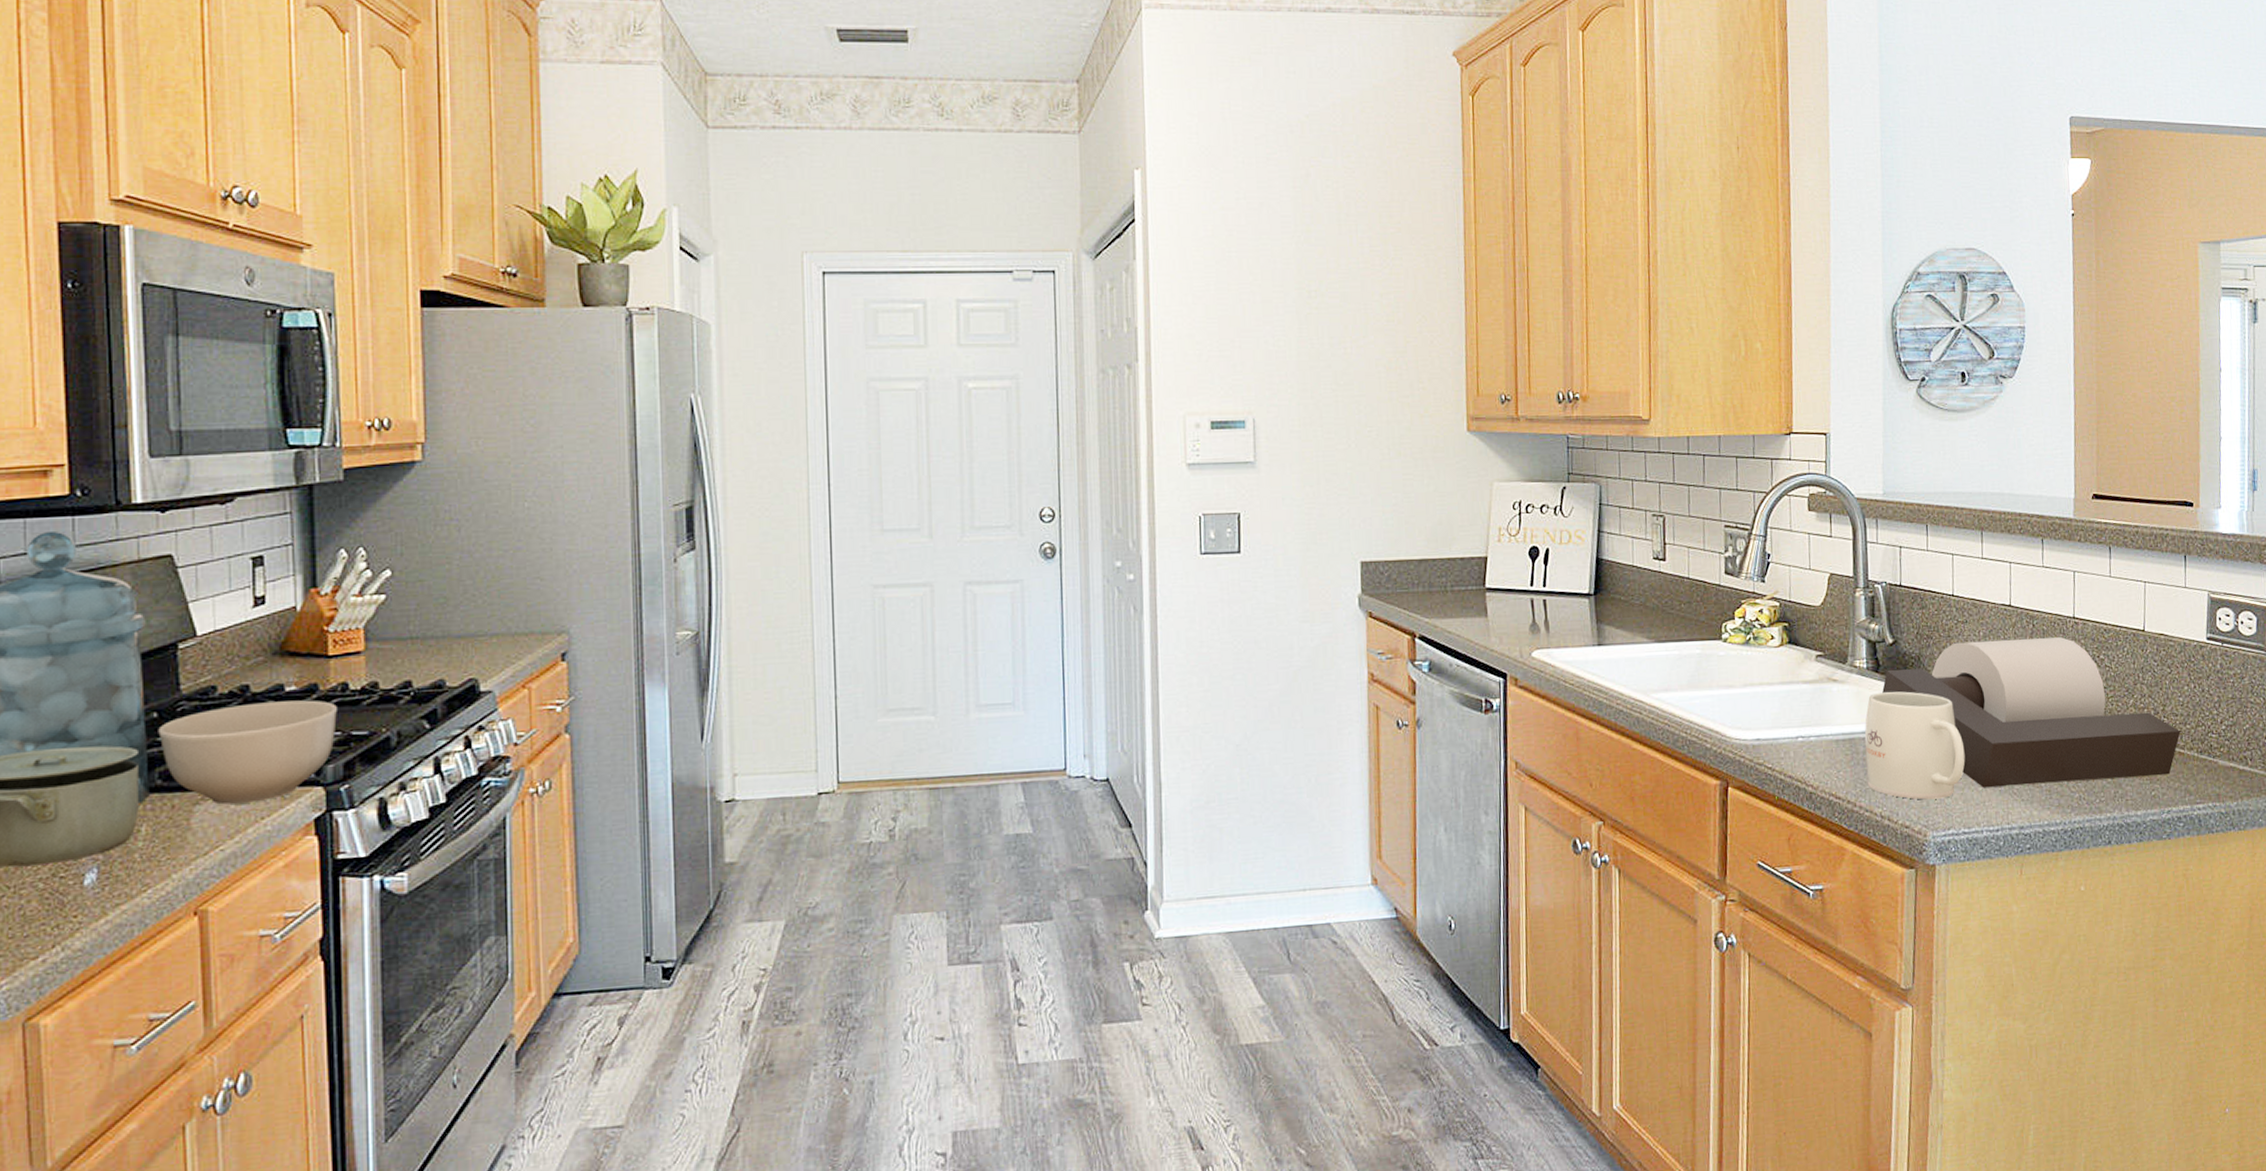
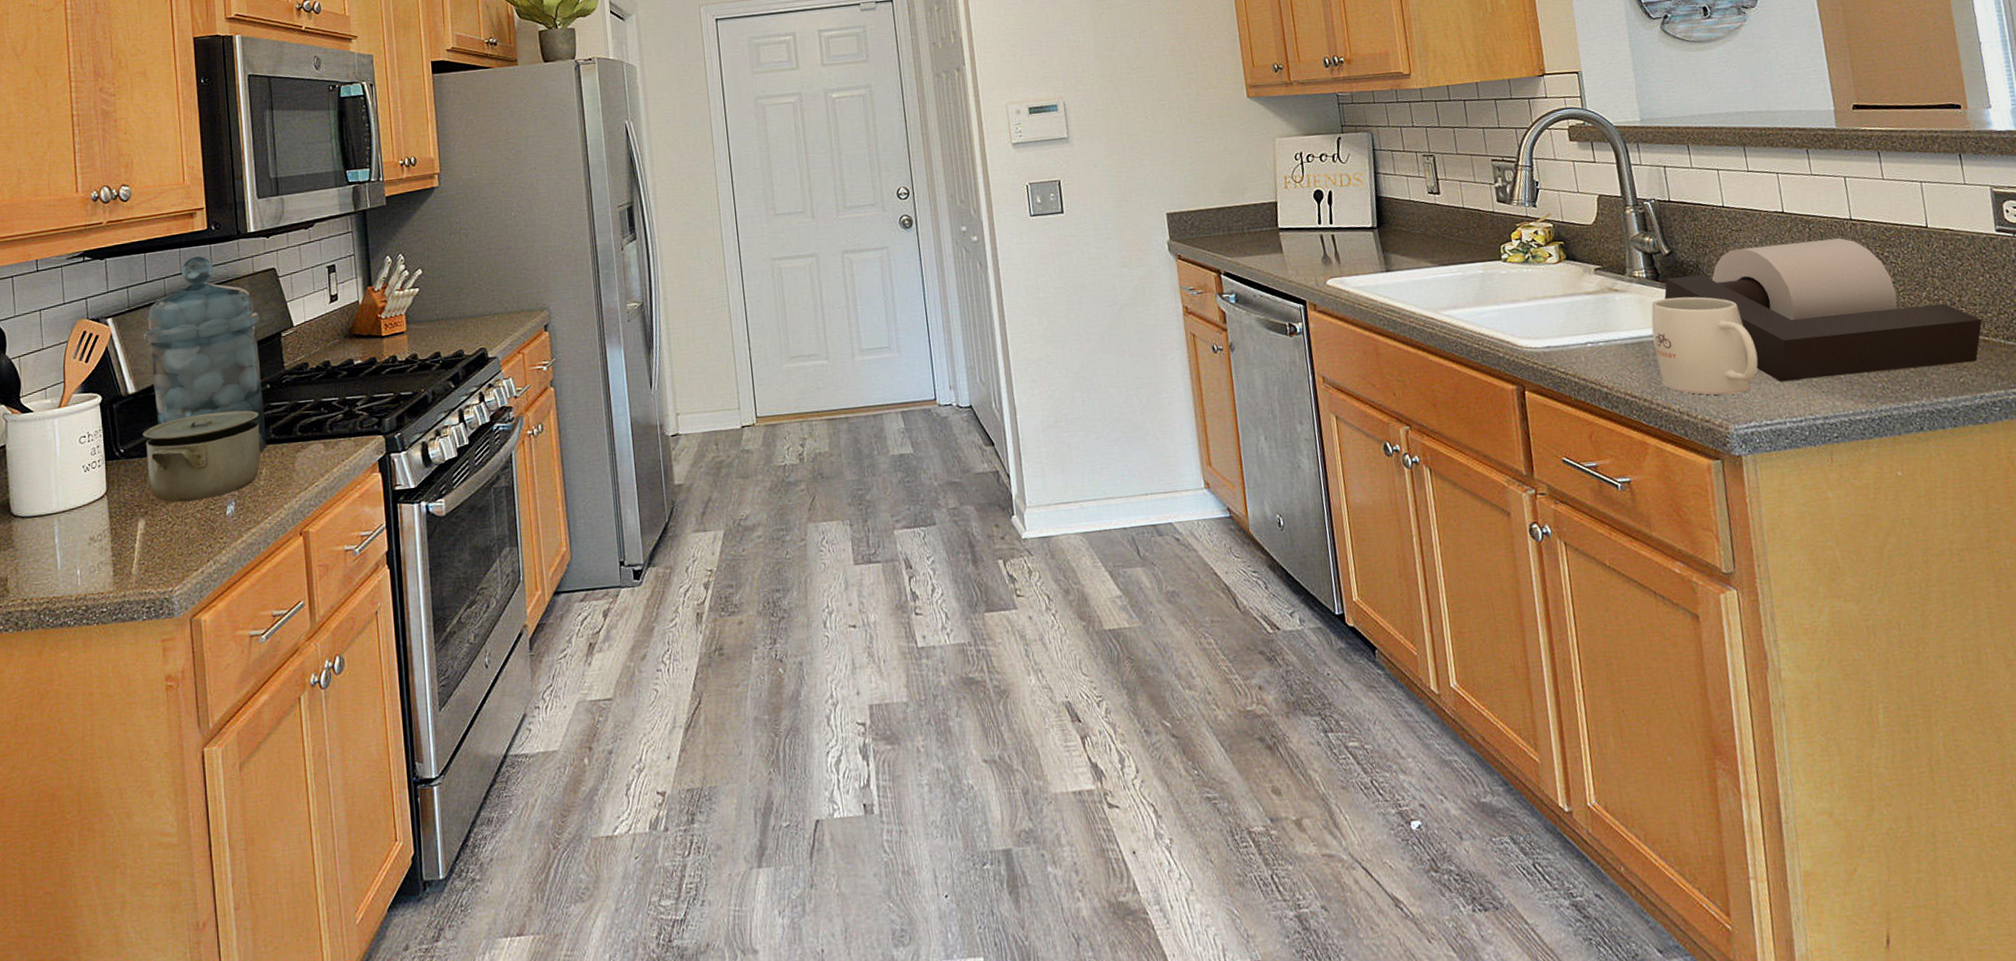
bowl: present [158,700,339,805] -> none [270,370,391,452]

